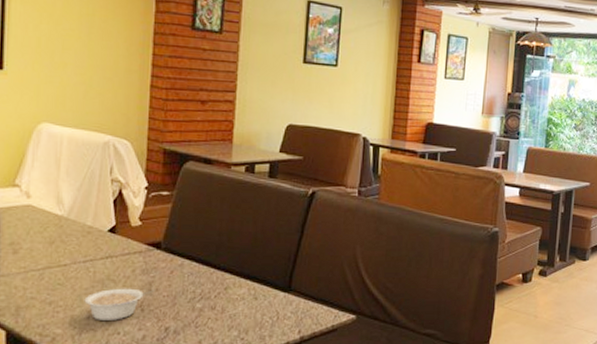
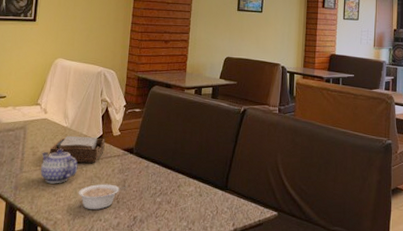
teapot: none [26,244,82,290] -> present [40,148,78,184]
napkin holder: none [38,227,120,262] -> present [49,135,105,163]

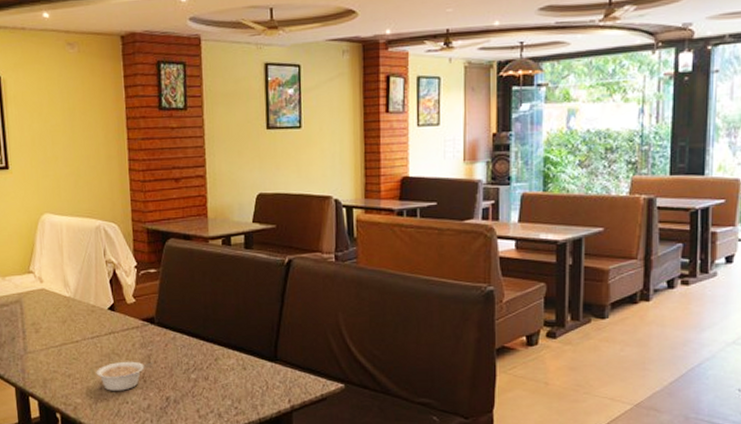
teapot: present [40,148,78,184] -> none [45,323,91,364]
napkin holder: present [49,135,105,163] -> none [54,307,119,338]

